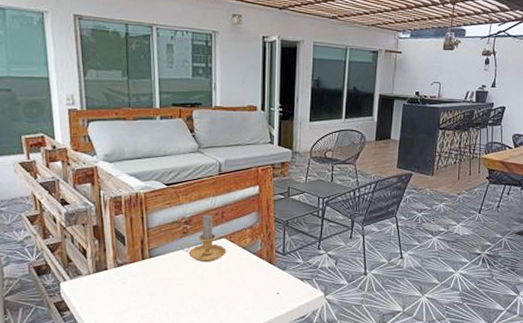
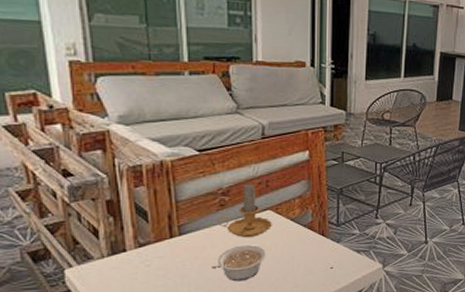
legume: none [175,269,221,301] -> present [211,245,266,282]

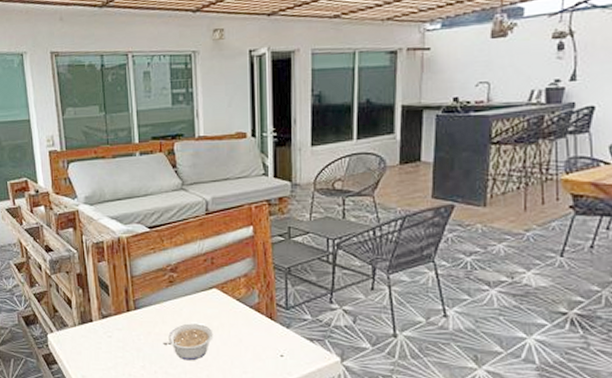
candle: present [218,182,272,237] -> none [167,259,218,315]

